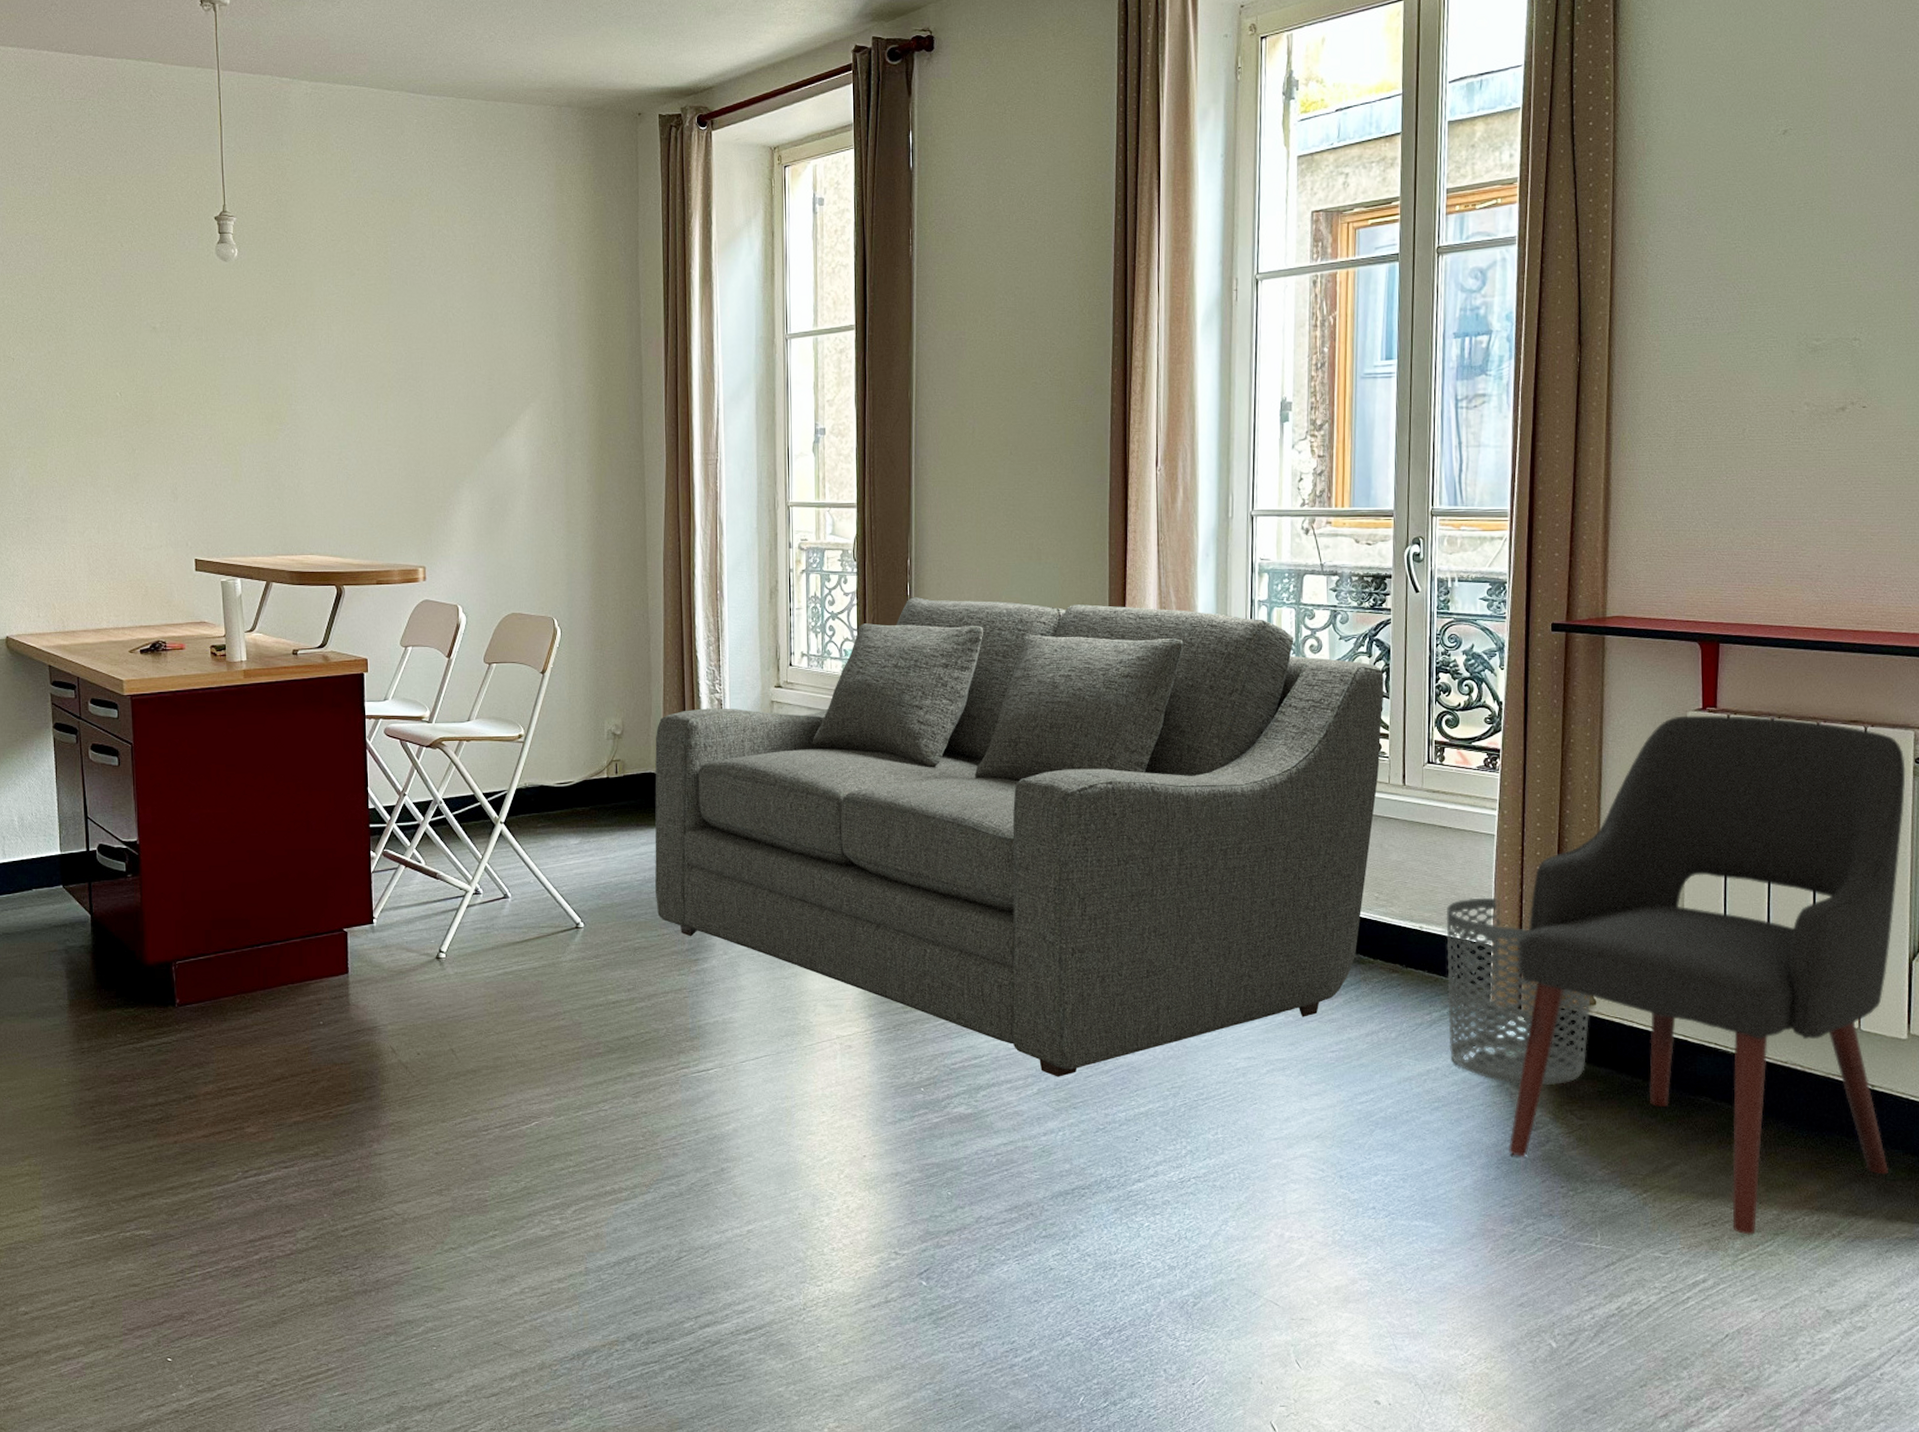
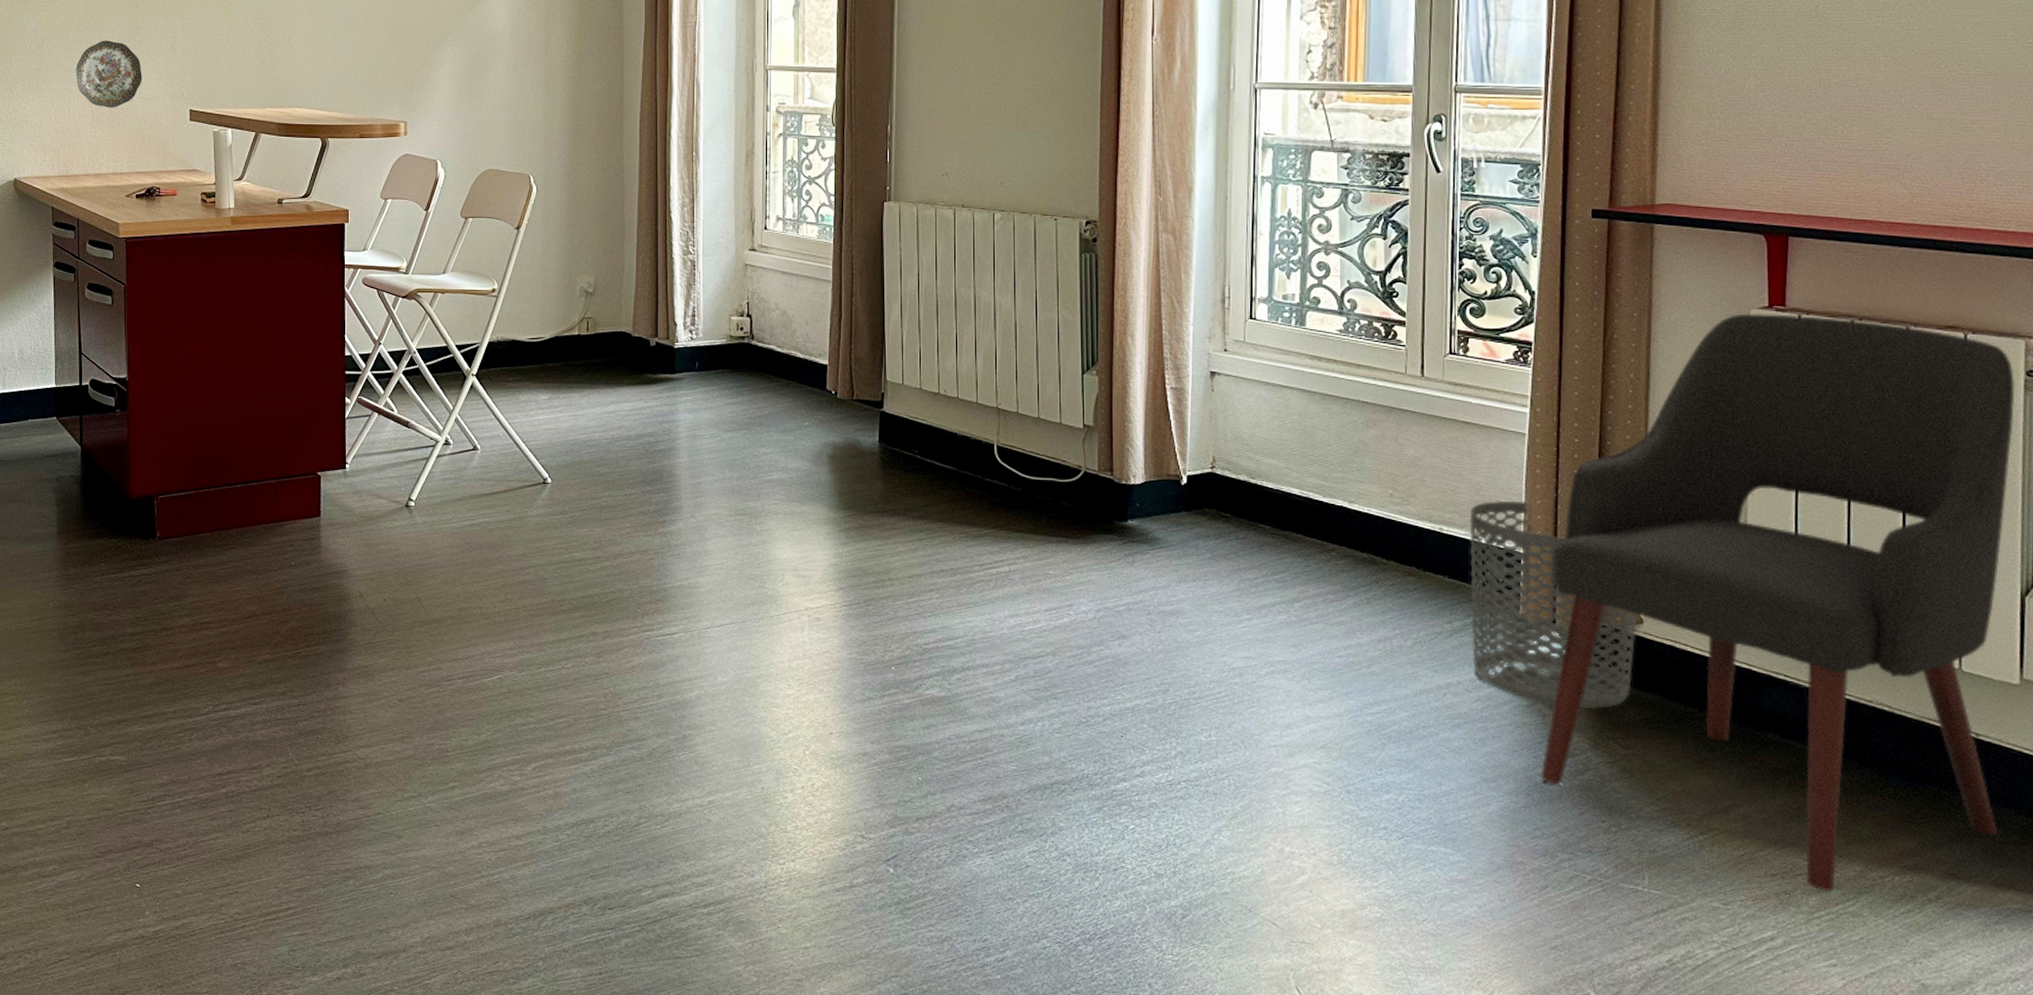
decorative plate: none [68,488,142,559] -> present [75,40,142,108]
sofa: present [655,597,1384,1077] -> none [624,164,1401,665]

